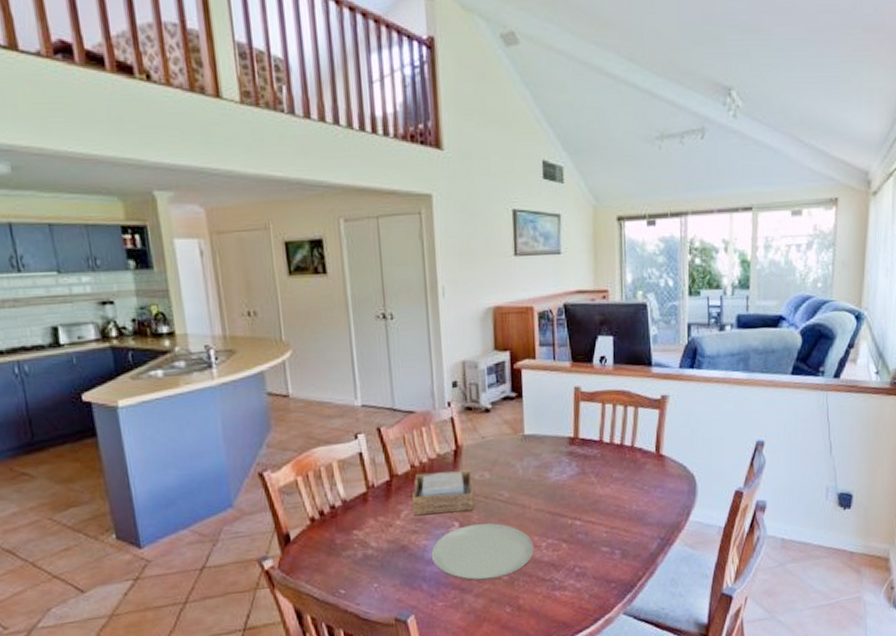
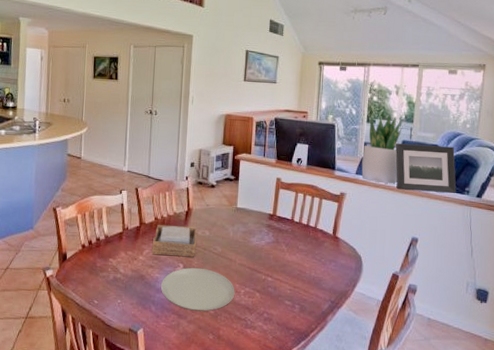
planter: none [686,282,736,376] -> present [361,115,402,184]
picture frame: none [729,315,809,382] -> present [395,143,456,193]

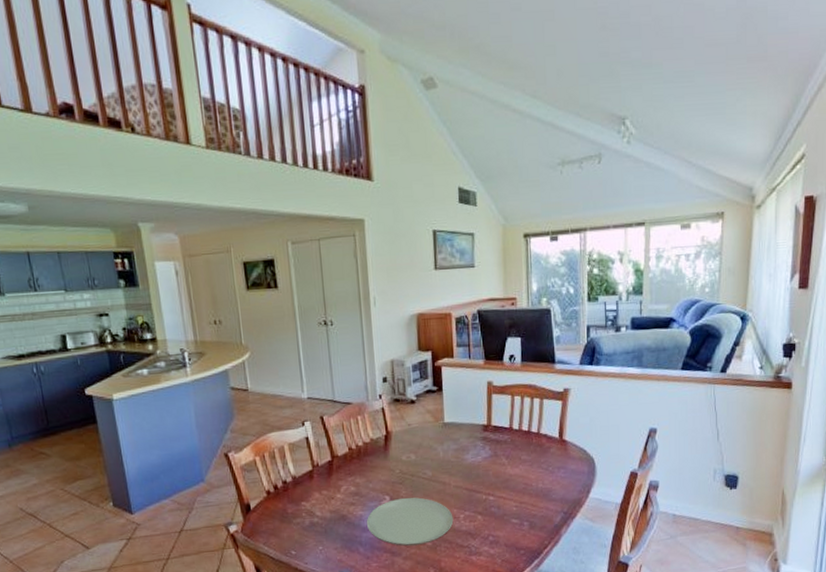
napkin holder: present [151,224,197,257] -> none [349,452,402,490]
planter: present [361,115,402,184] -> none [585,289,630,372]
picture frame: present [395,143,456,193] -> none [624,317,697,376]

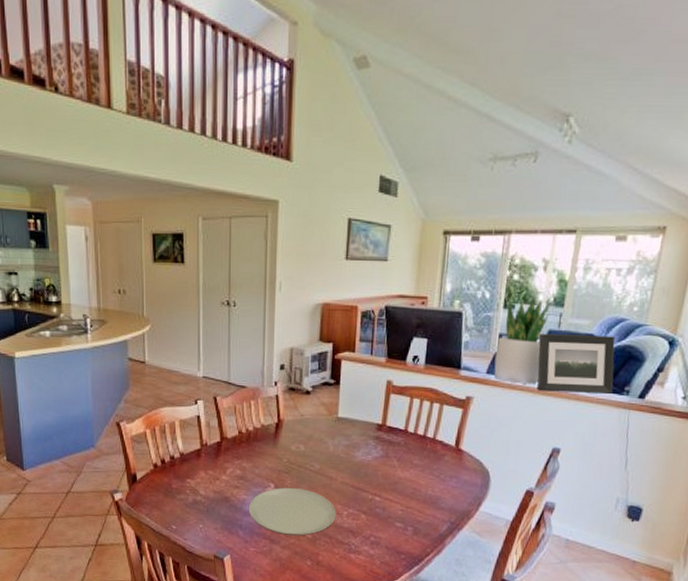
planter: none [585,289,630,372] -> present [493,298,549,385]
picture frame: none [624,317,697,376] -> present [537,334,615,394]

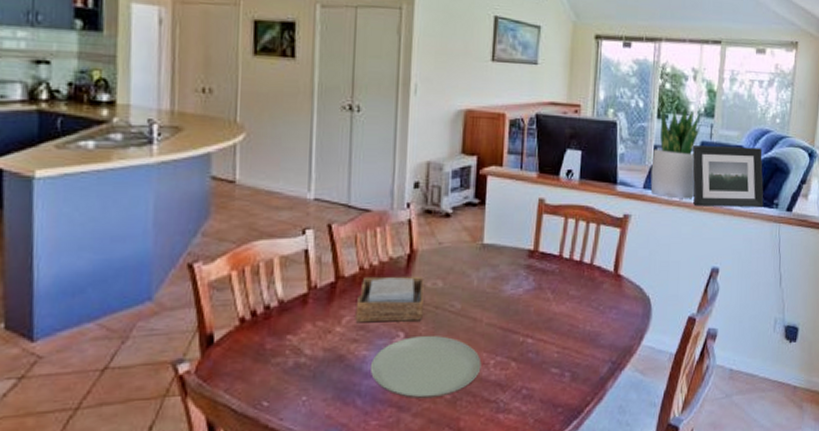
napkin holder: none [236,439,289,476] -> present [355,276,424,323]

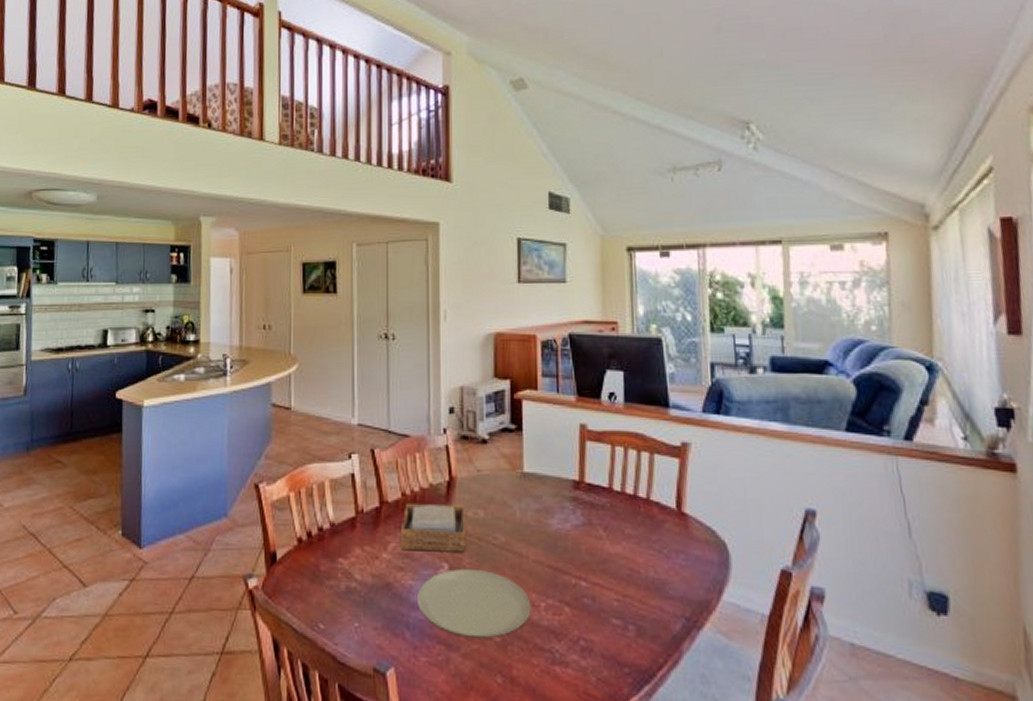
planter: present [650,108,701,199] -> none [709,319,771,425]
picture frame: present [692,146,764,207] -> none [761,362,869,435]

